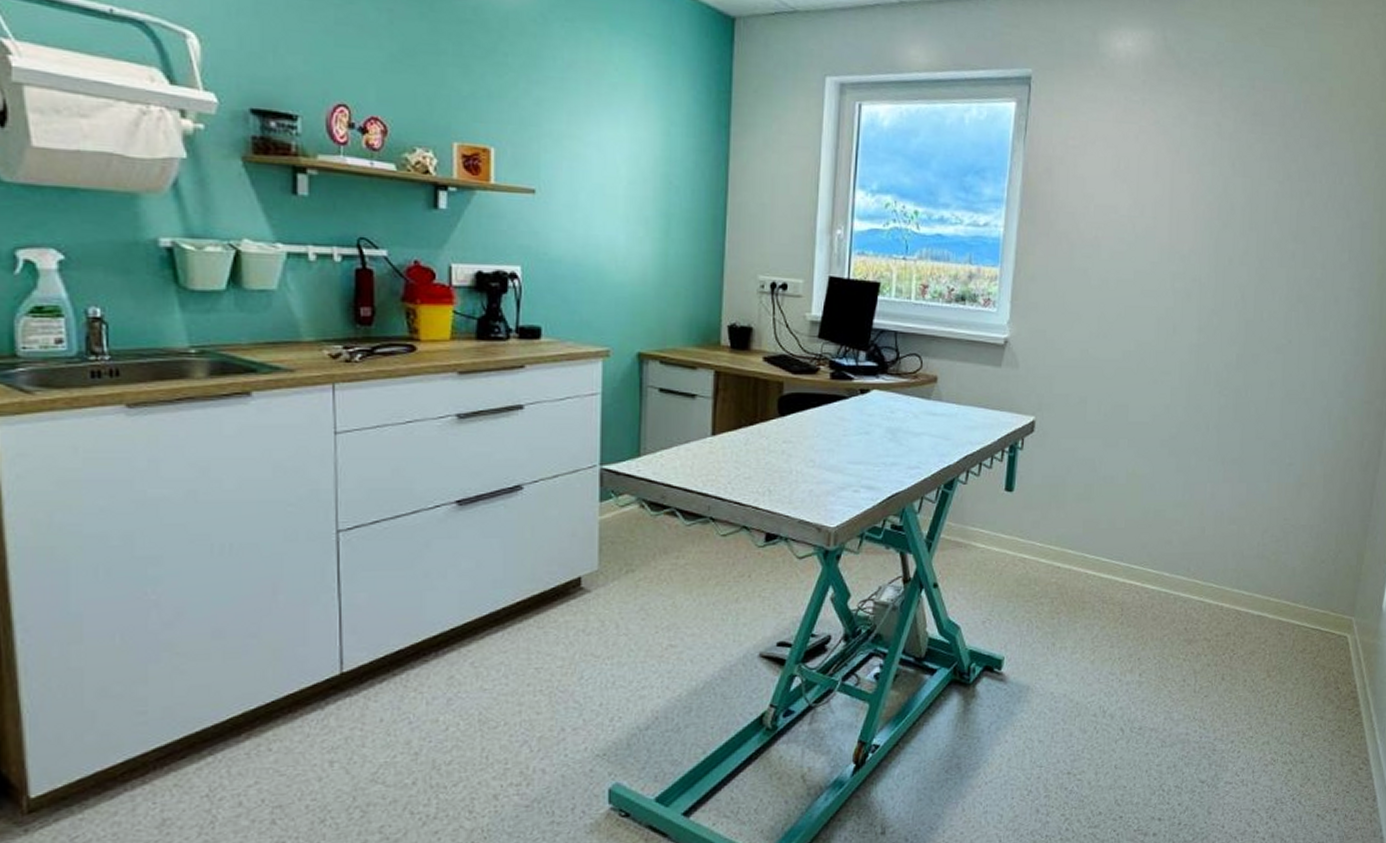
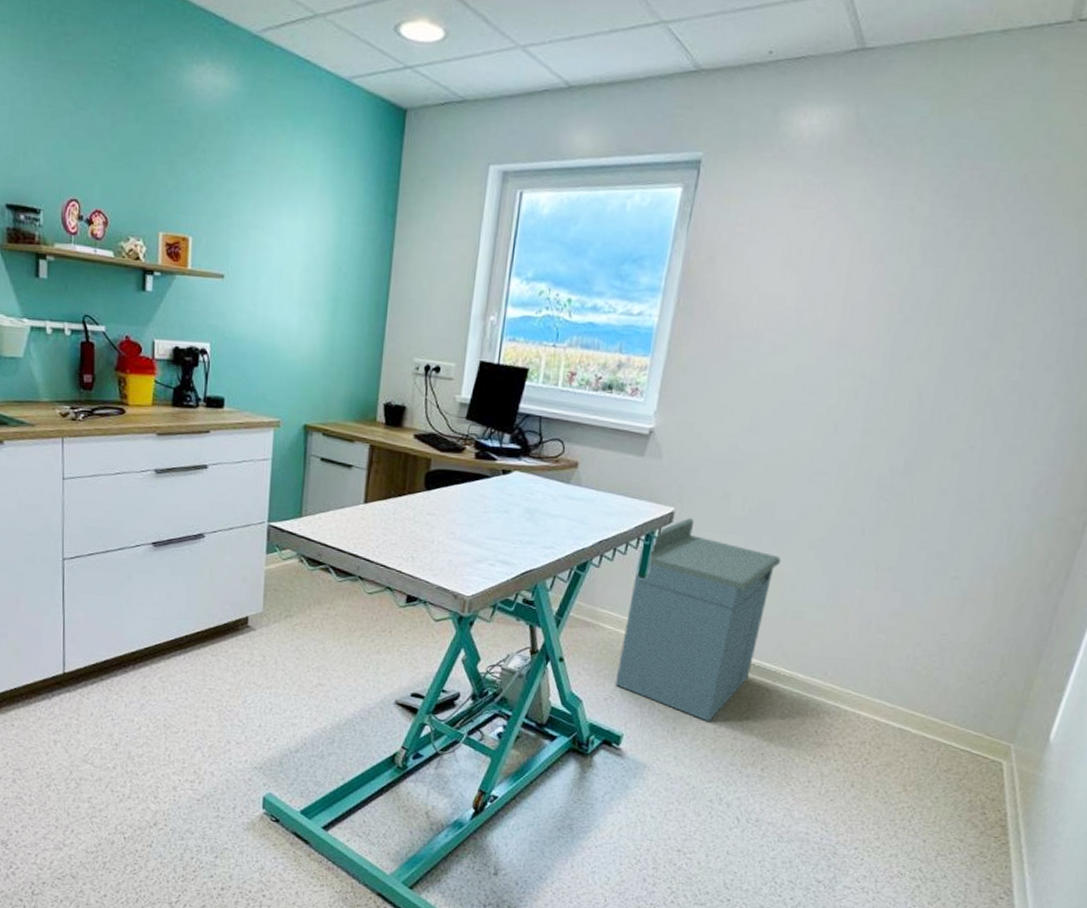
storage cabinet: none [991,426,1138,632] -> present [614,518,782,721]

